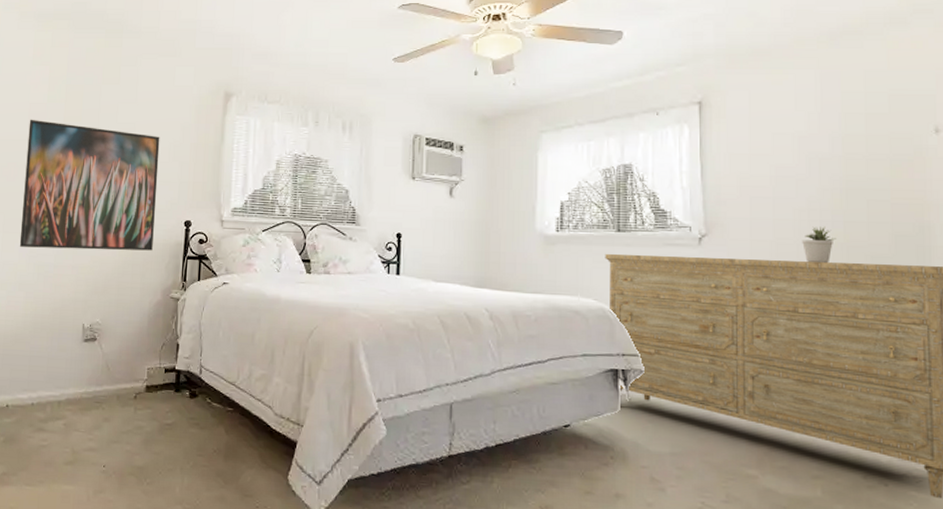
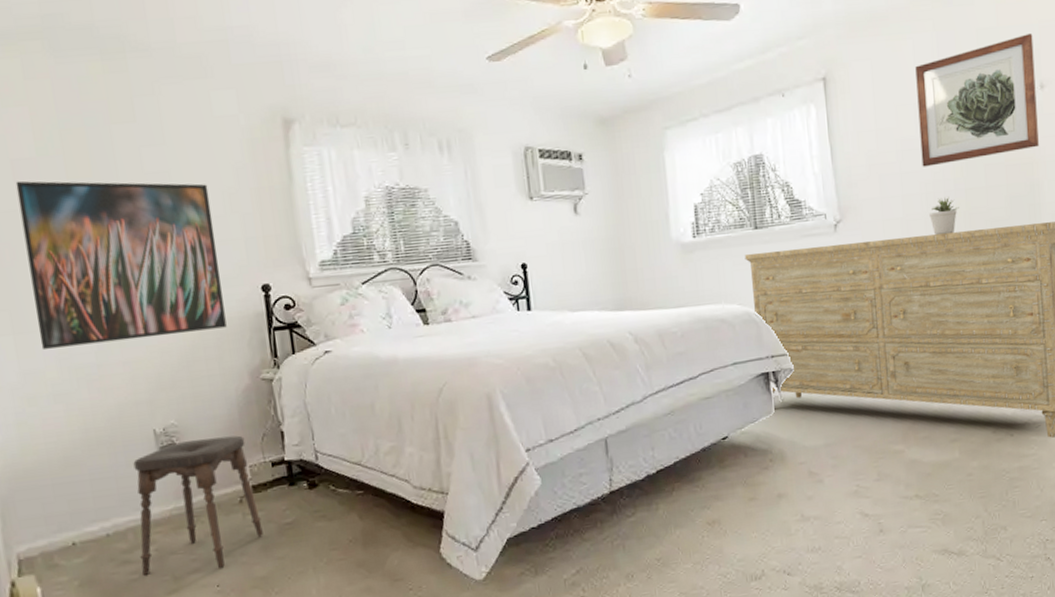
stool: none [51,338,148,451] -> present [133,435,263,575]
wall art: none [796,78,931,195] -> present [915,32,1039,167]

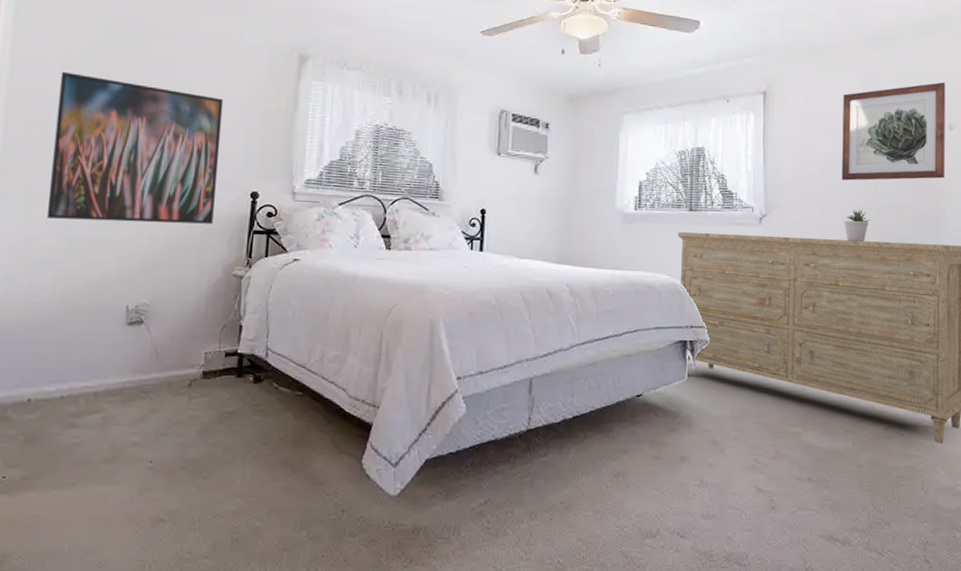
stool: present [133,435,263,575] -> none [85,320,206,445]

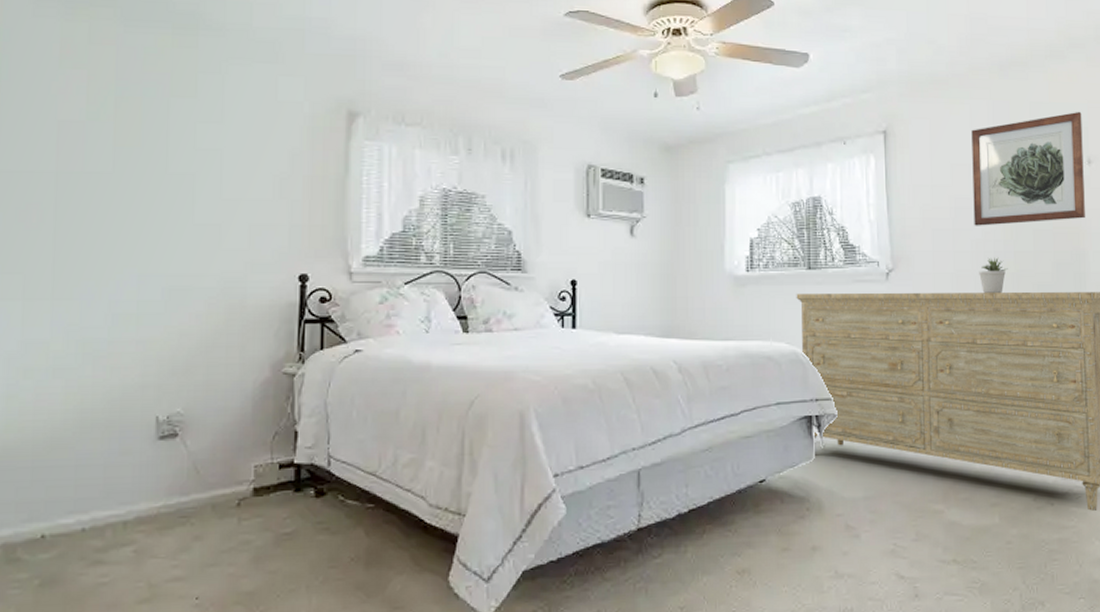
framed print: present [46,71,224,224] -> none [51,142,260,319]

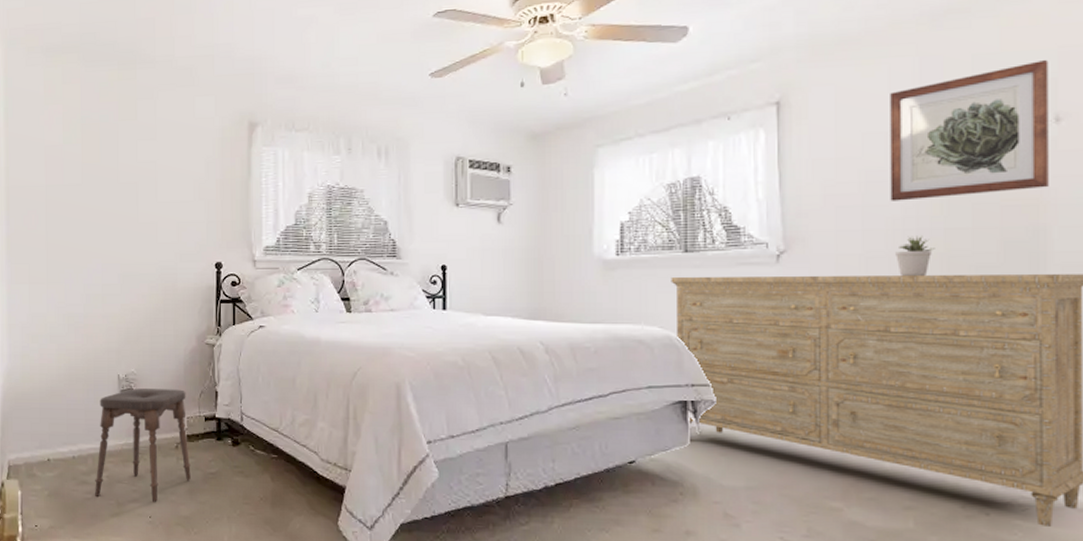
stool: none [115,431,258,579] -> present [95,387,191,502]

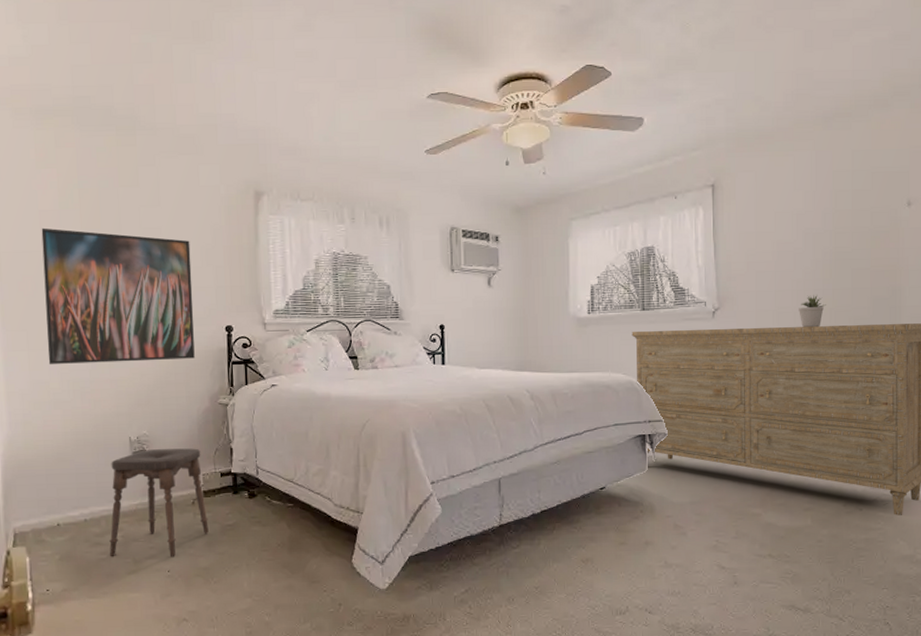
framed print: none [46,162,185,298] -> present [41,227,195,364]
wall art: present [890,59,1049,201] -> none [795,156,904,267]

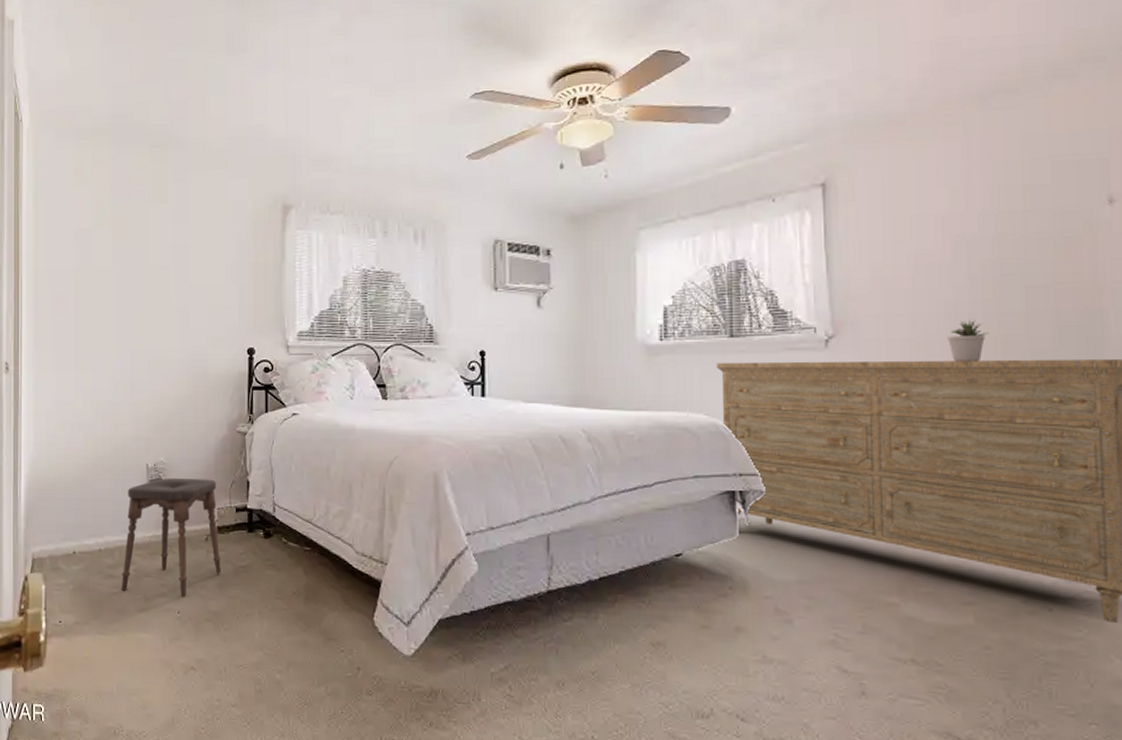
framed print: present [41,227,195,364] -> none [74,246,216,385]

